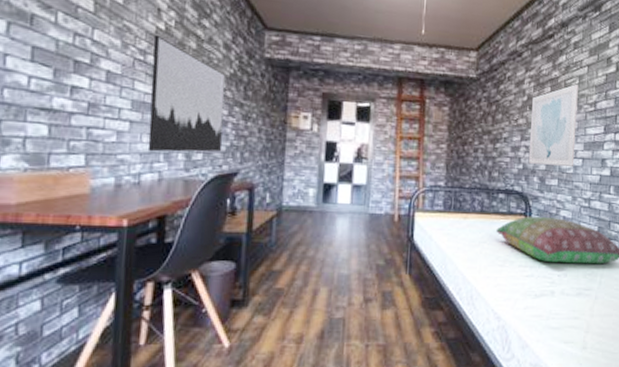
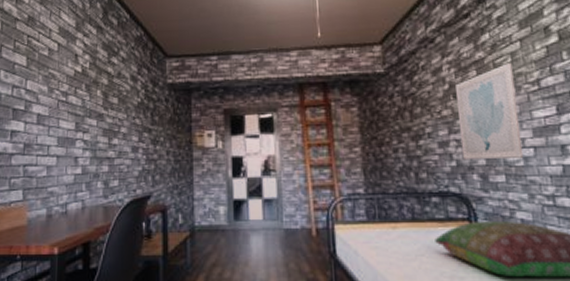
wall art: present [148,34,225,152] -> none [72,77,135,182]

